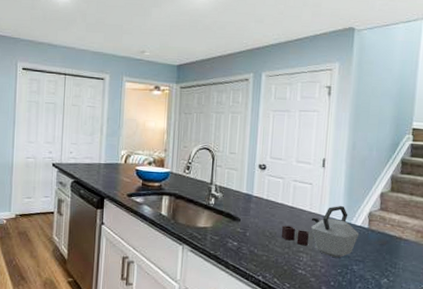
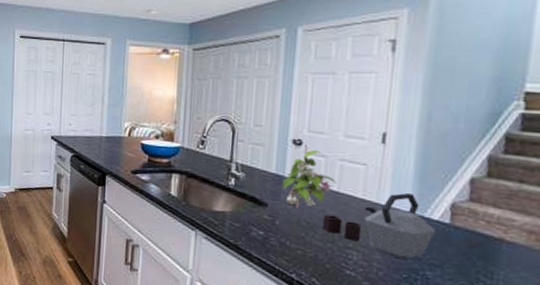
plant: none [251,168,292,222] -> present [282,144,337,209]

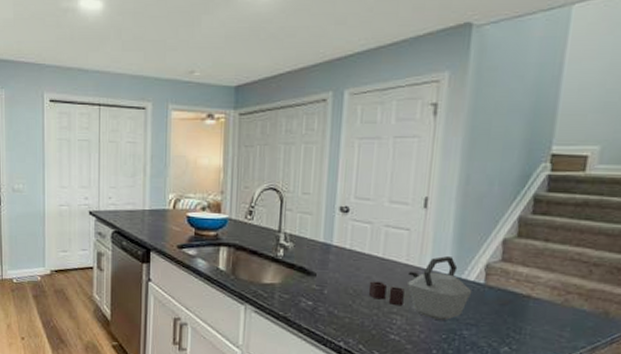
plant: present [282,144,337,209] -> none [330,211,383,277]

